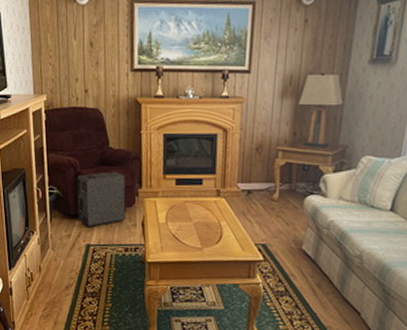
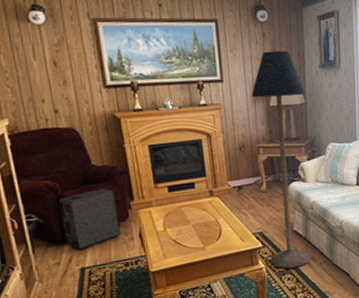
floor lamp: none [269,40,346,292] -> present [251,50,310,269]

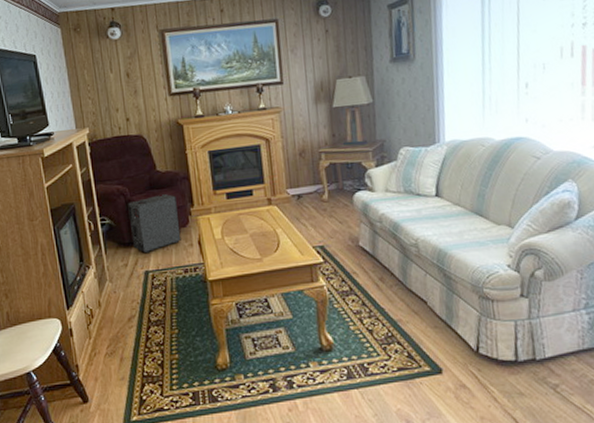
floor lamp: present [251,50,310,269] -> none [312,46,378,290]

